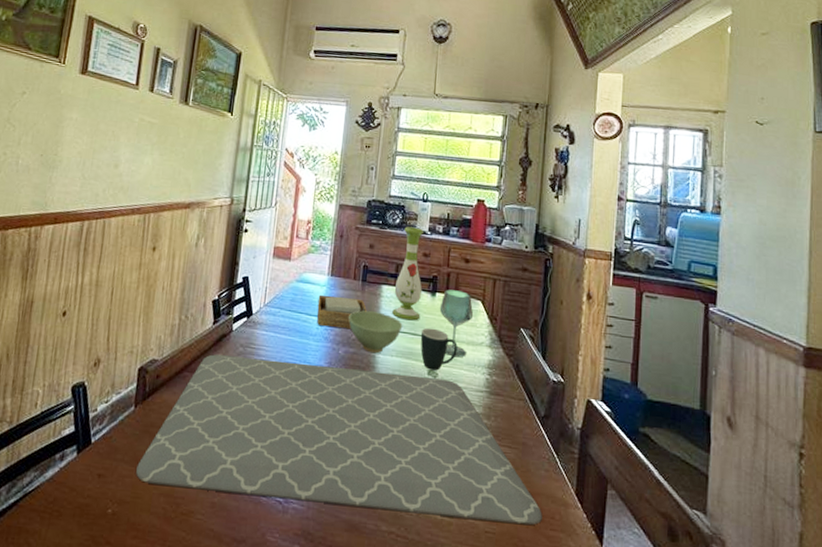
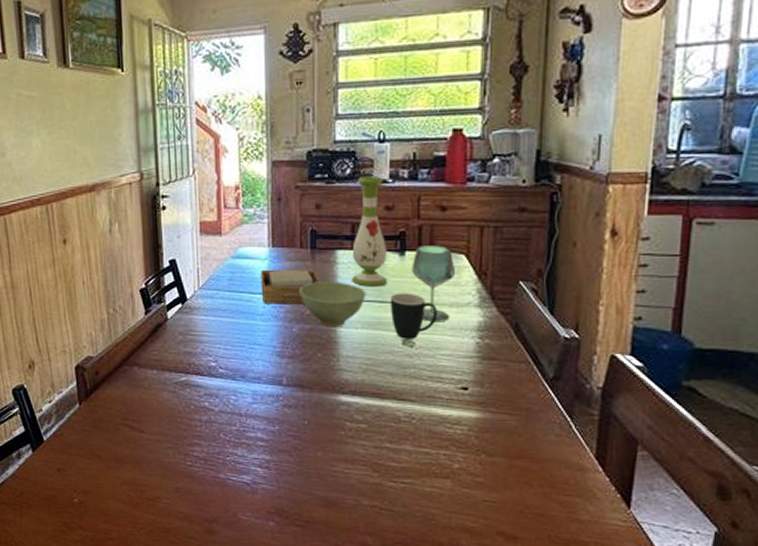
placemat: present [136,354,542,526] -> none [94,345,553,493]

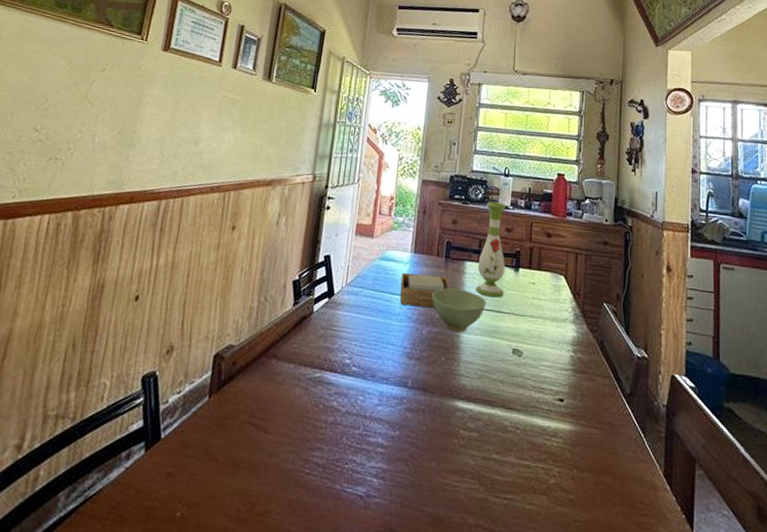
mug: present [389,292,437,339] -> none [504,304,542,349]
wine glass: present [411,245,456,323] -> none [523,264,557,335]

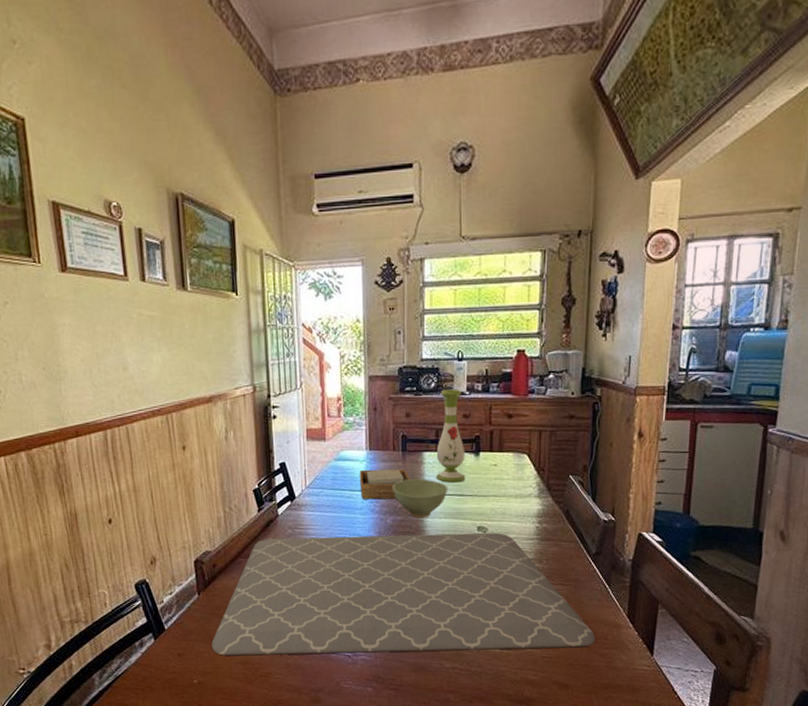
placemat: none [208,338,632,512] -> present [212,533,596,656]

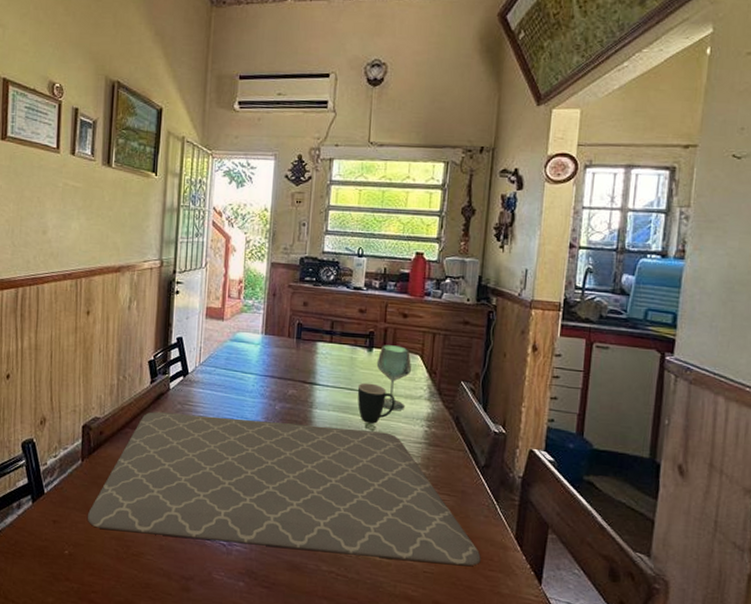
napkin holder: present [359,469,410,500] -> none [252,353,302,386]
bowl: present [393,479,448,518] -> none [284,367,339,409]
vase: present [436,389,466,483] -> none [328,283,360,376]
mug: none [467,487,505,526] -> present [357,382,395,424]
wine glass: none [484,447,520,511] -> present [376,345,412,411]

